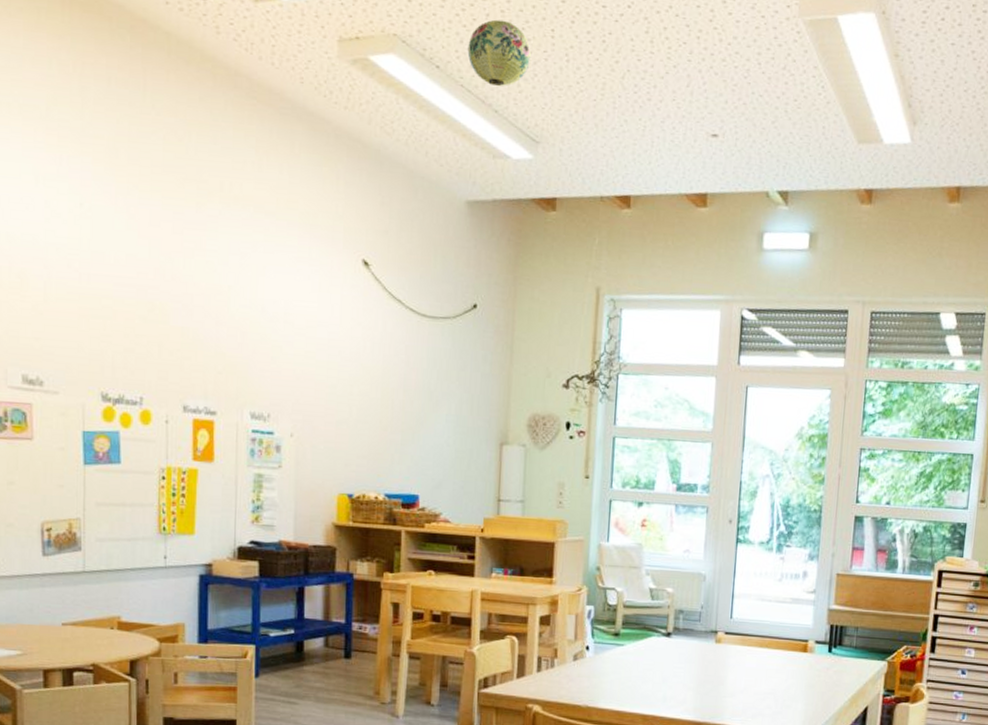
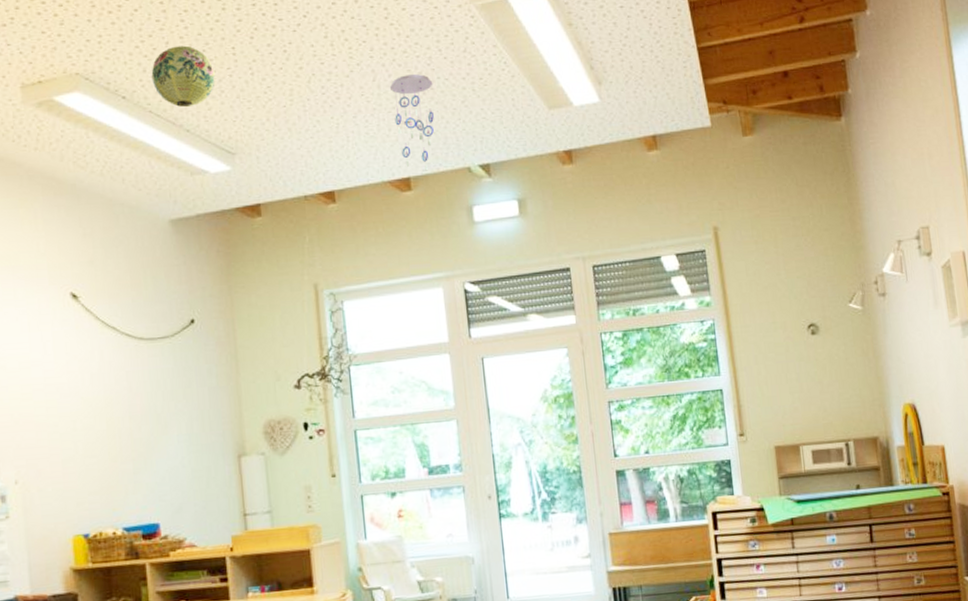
ceiling mobile: none [702,85,747,190] -> present [389,74,434,171]

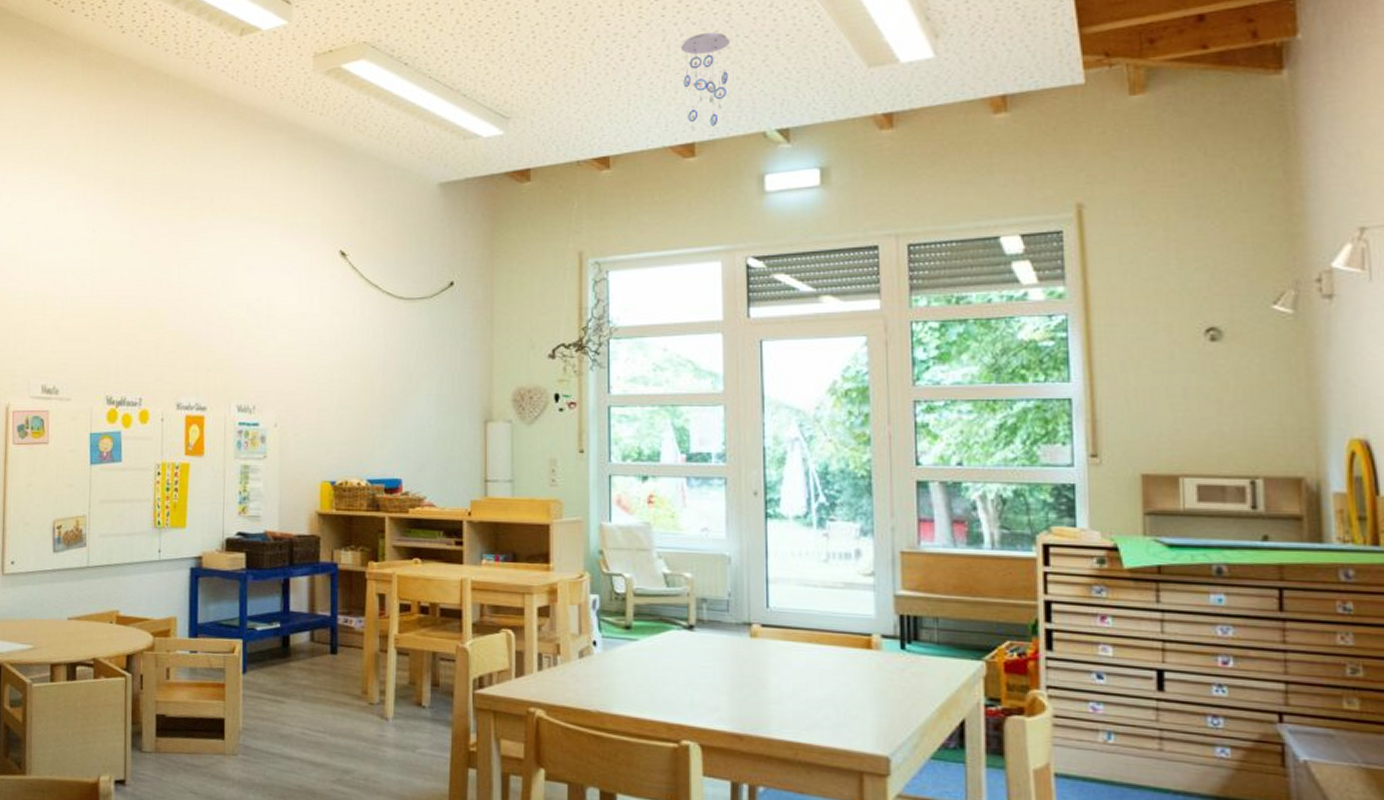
paper lantern: present [151,45,215,108] -> none [434,11,496,73]

